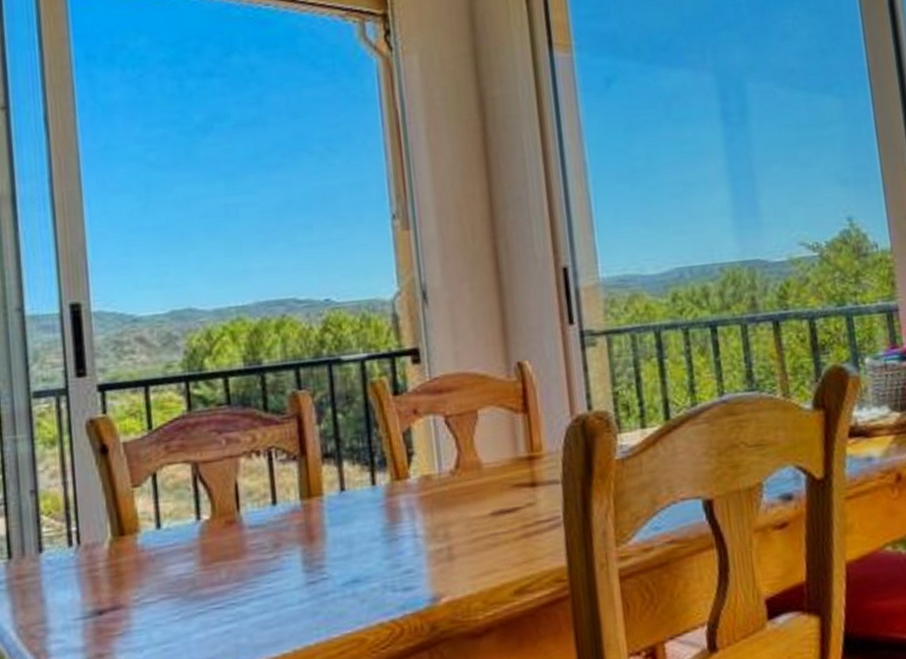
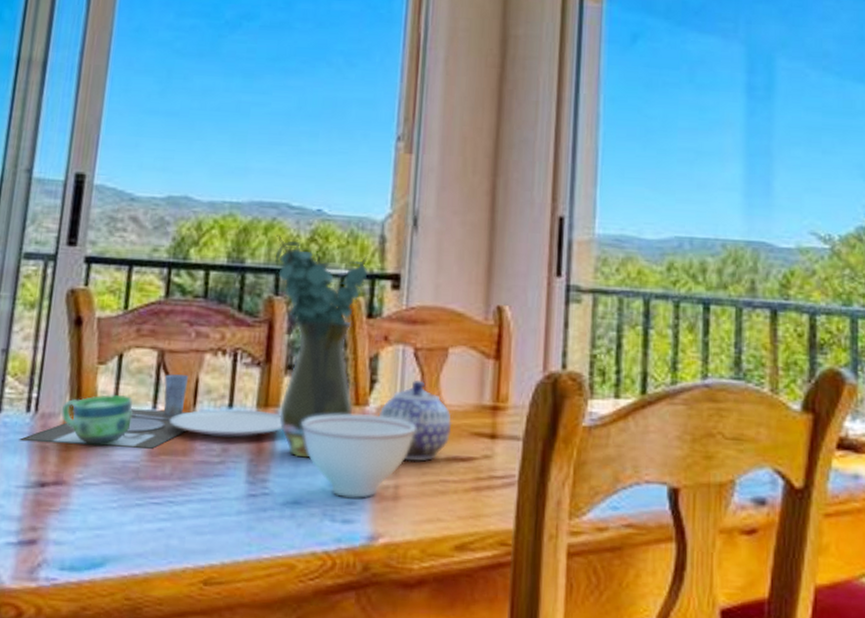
place setting: none [67,482,235,576] -> present [19,374,189,449]
cup: none [104,511,178,566] -> present [61,394,133,445]
plate: none [216,501,329,536] -> present [170,409,283,438]
vase: none [289,330,395,539] -> present [275,234,368,457]
bowl: none [347,484,459,568] -> present [301,413,416,498]
teapot: none [421,445,494,522] -> present [379,379,453,462]

